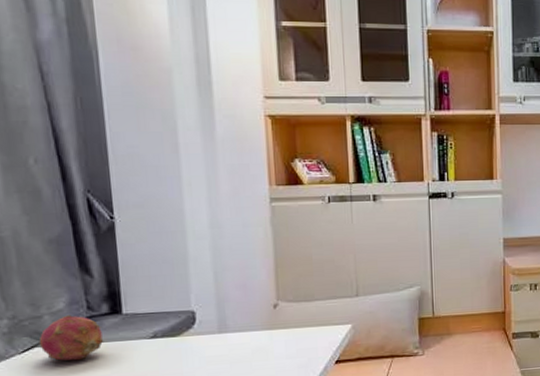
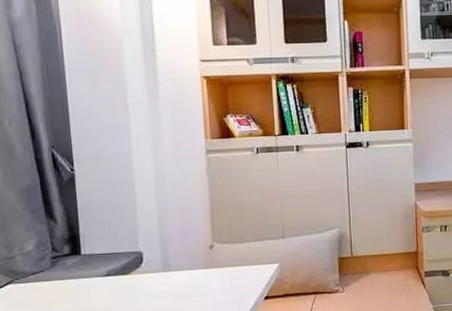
fruit: present [39,315,104,361] -> none [12,256,66,296]

